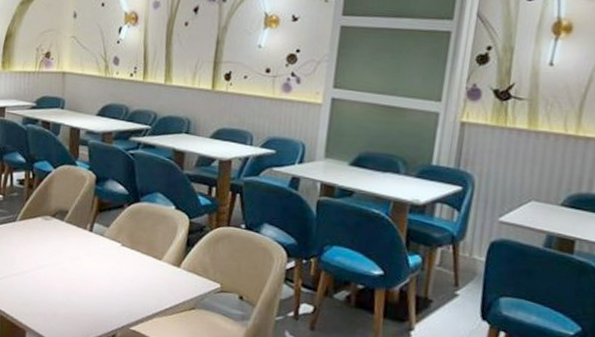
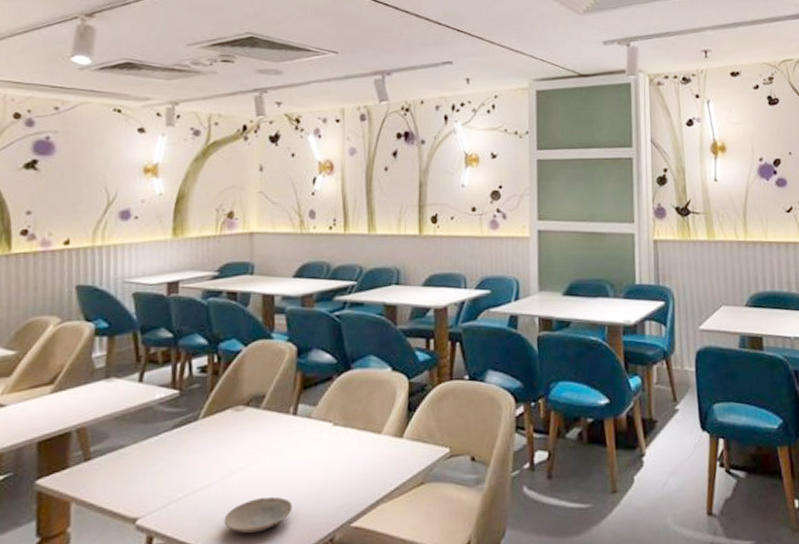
plate: none [32,290,85,317] -> present [224,497,293,533]

